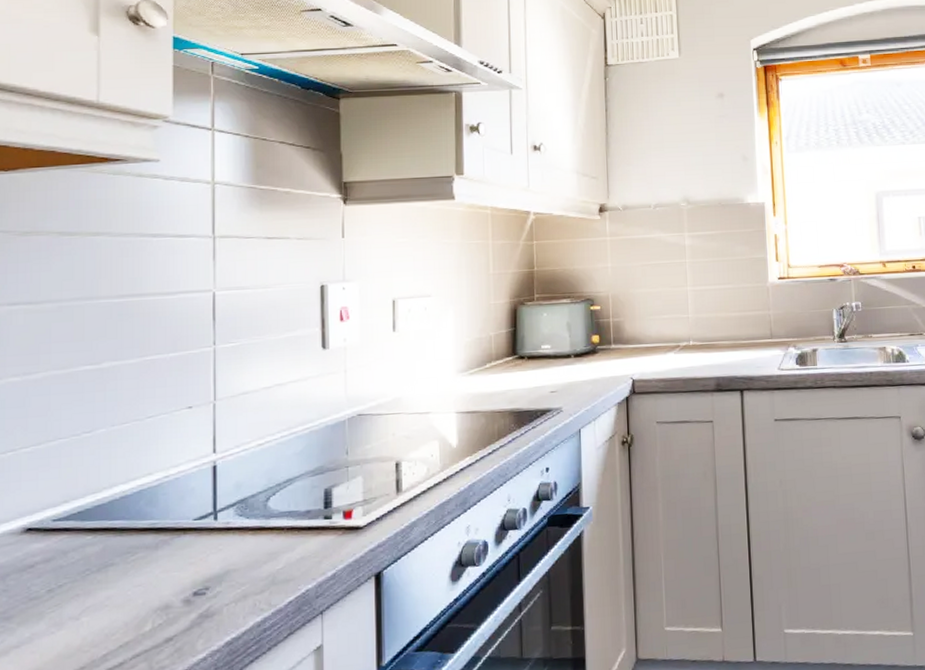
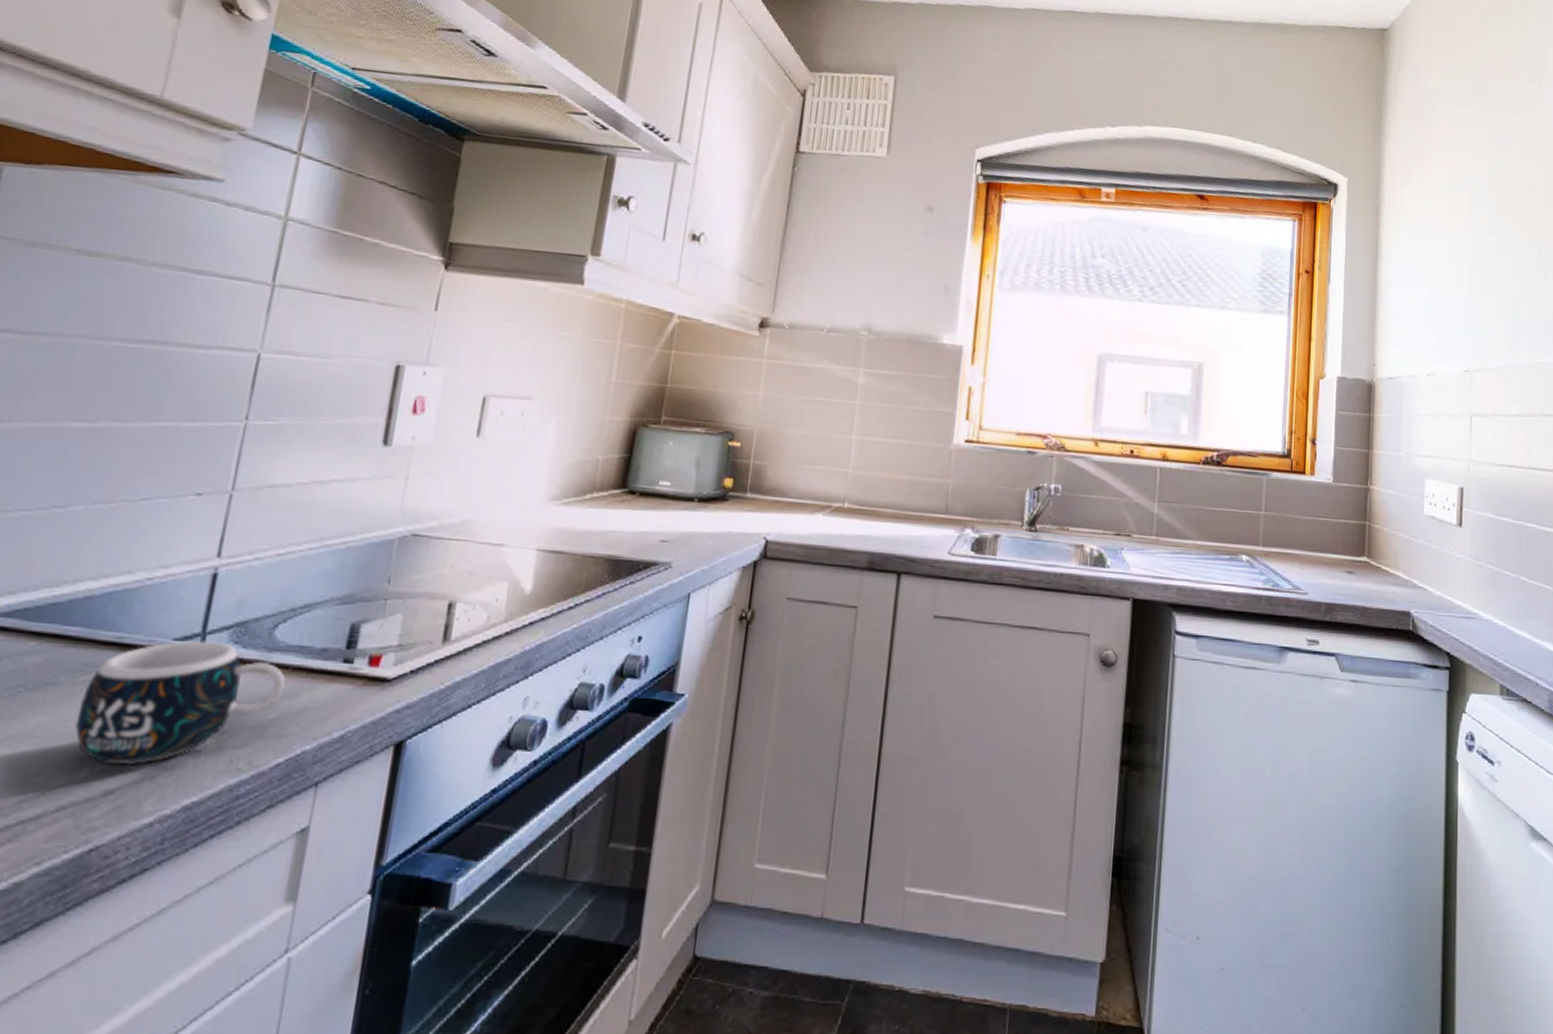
mug: none [133,516,284,618] -> present [75,640,286,764]

